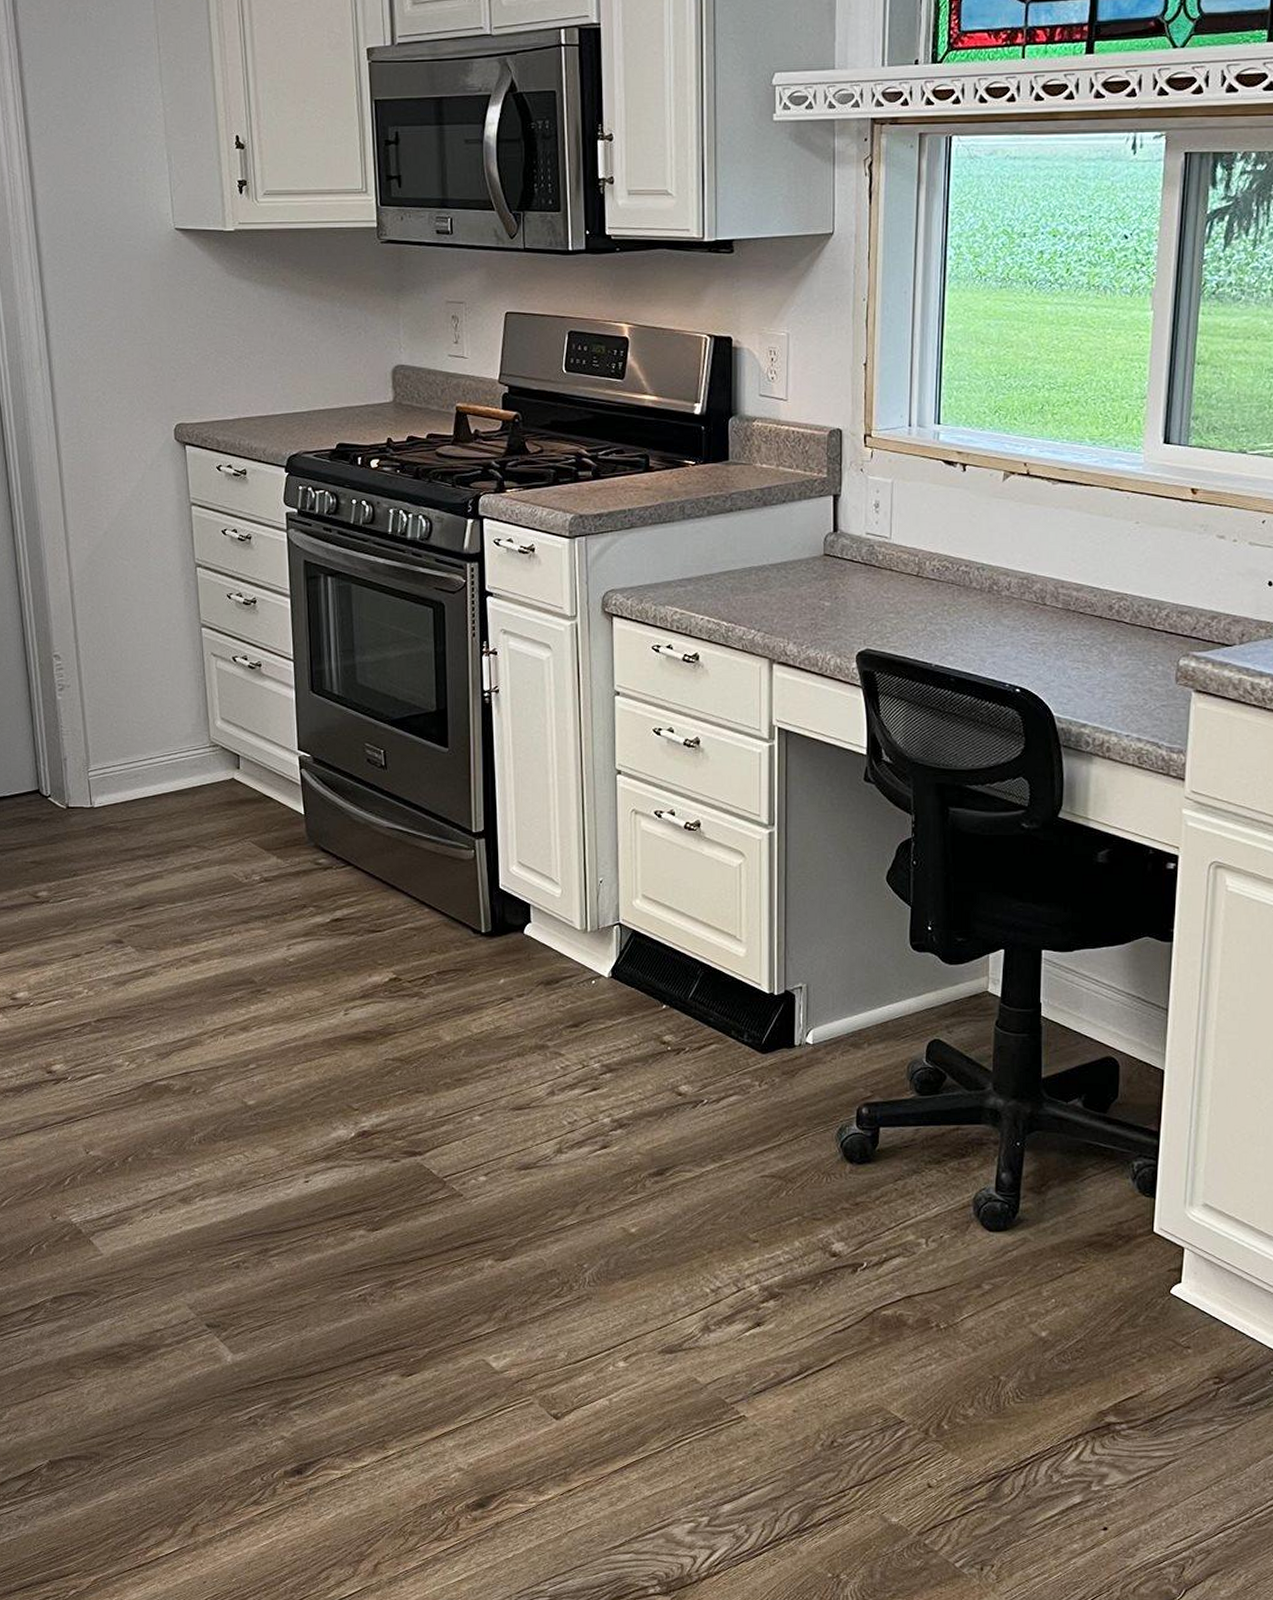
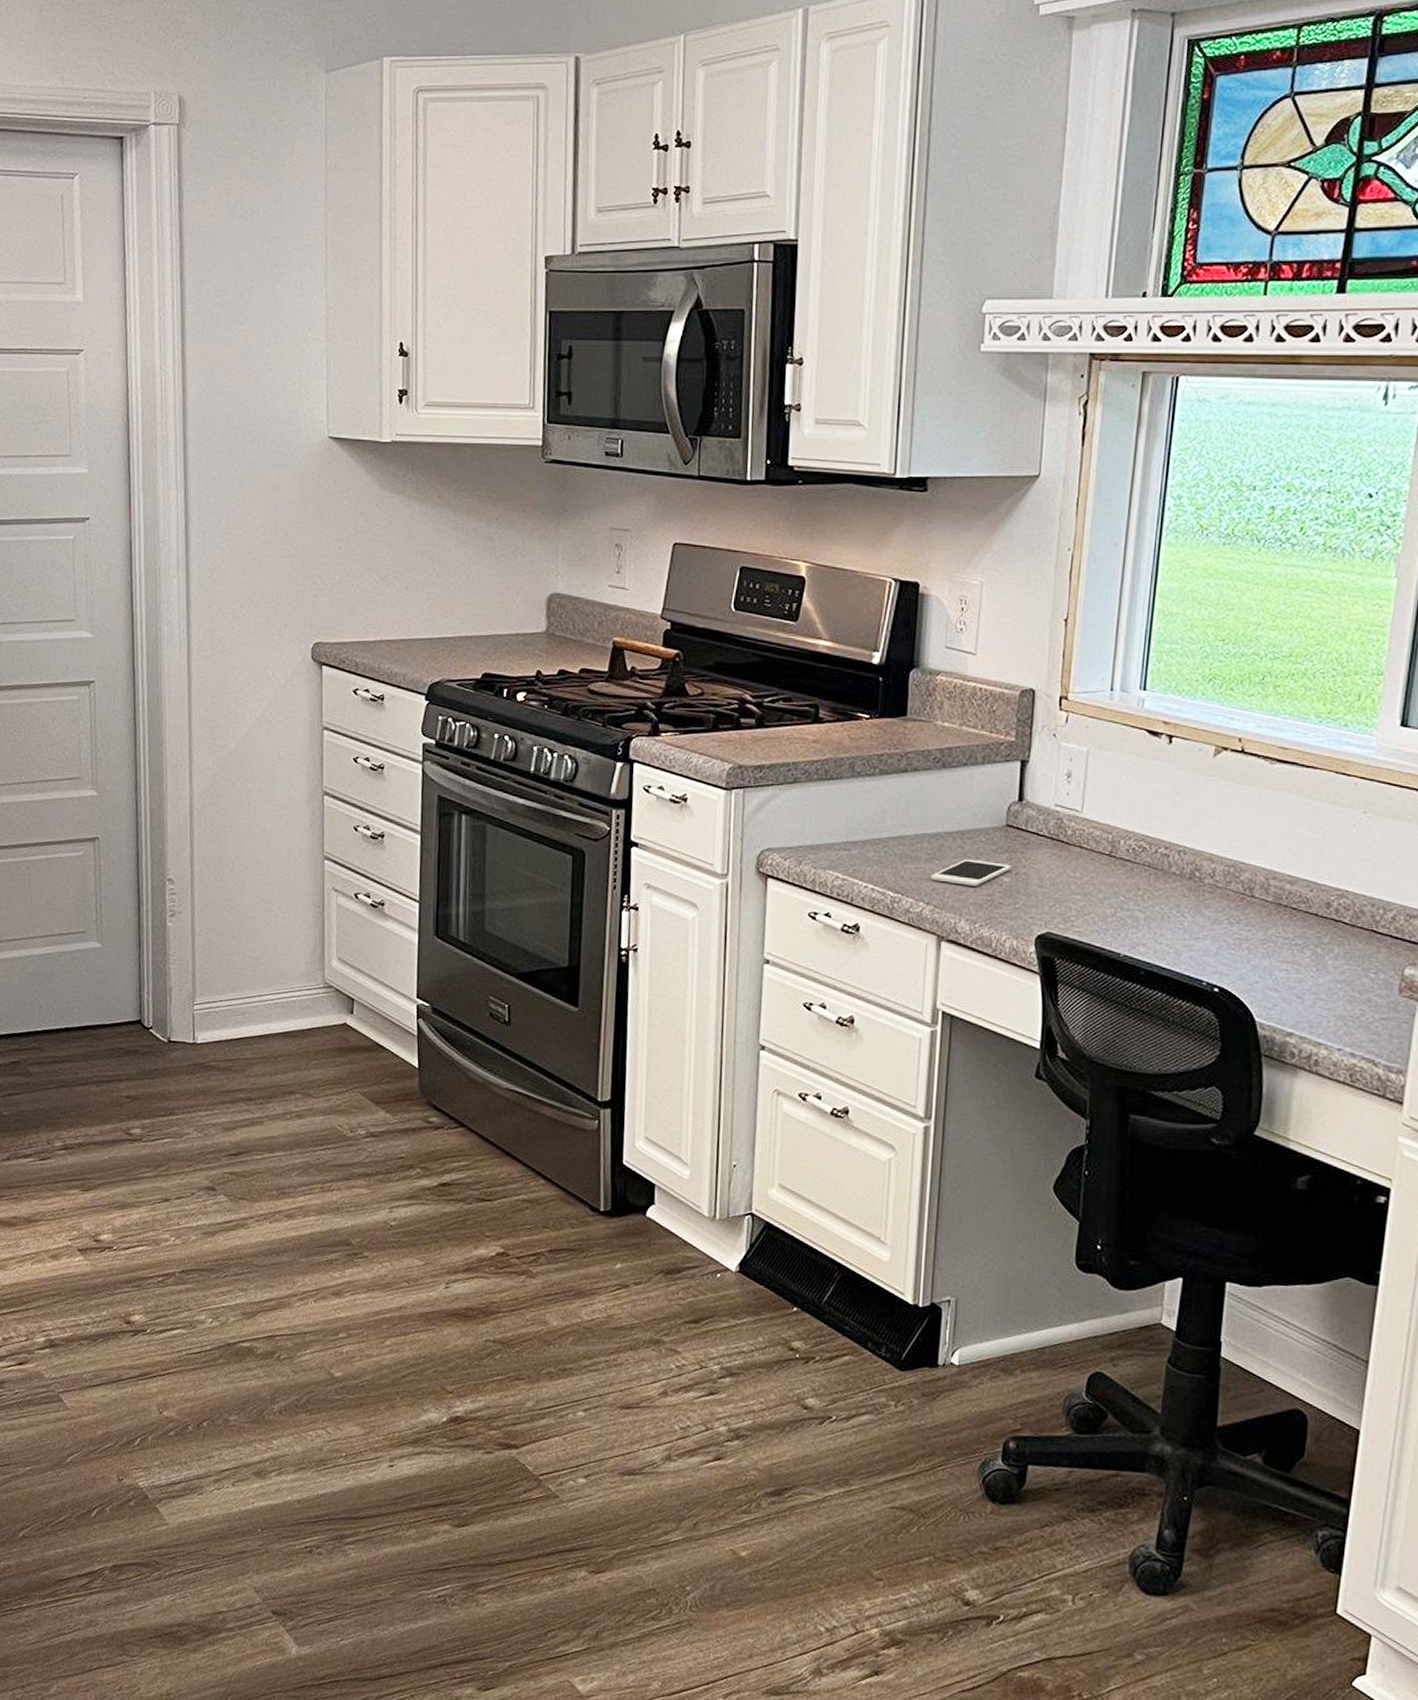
cell phone: none [760,587,831,612] -> present [930,859,1011,886]

